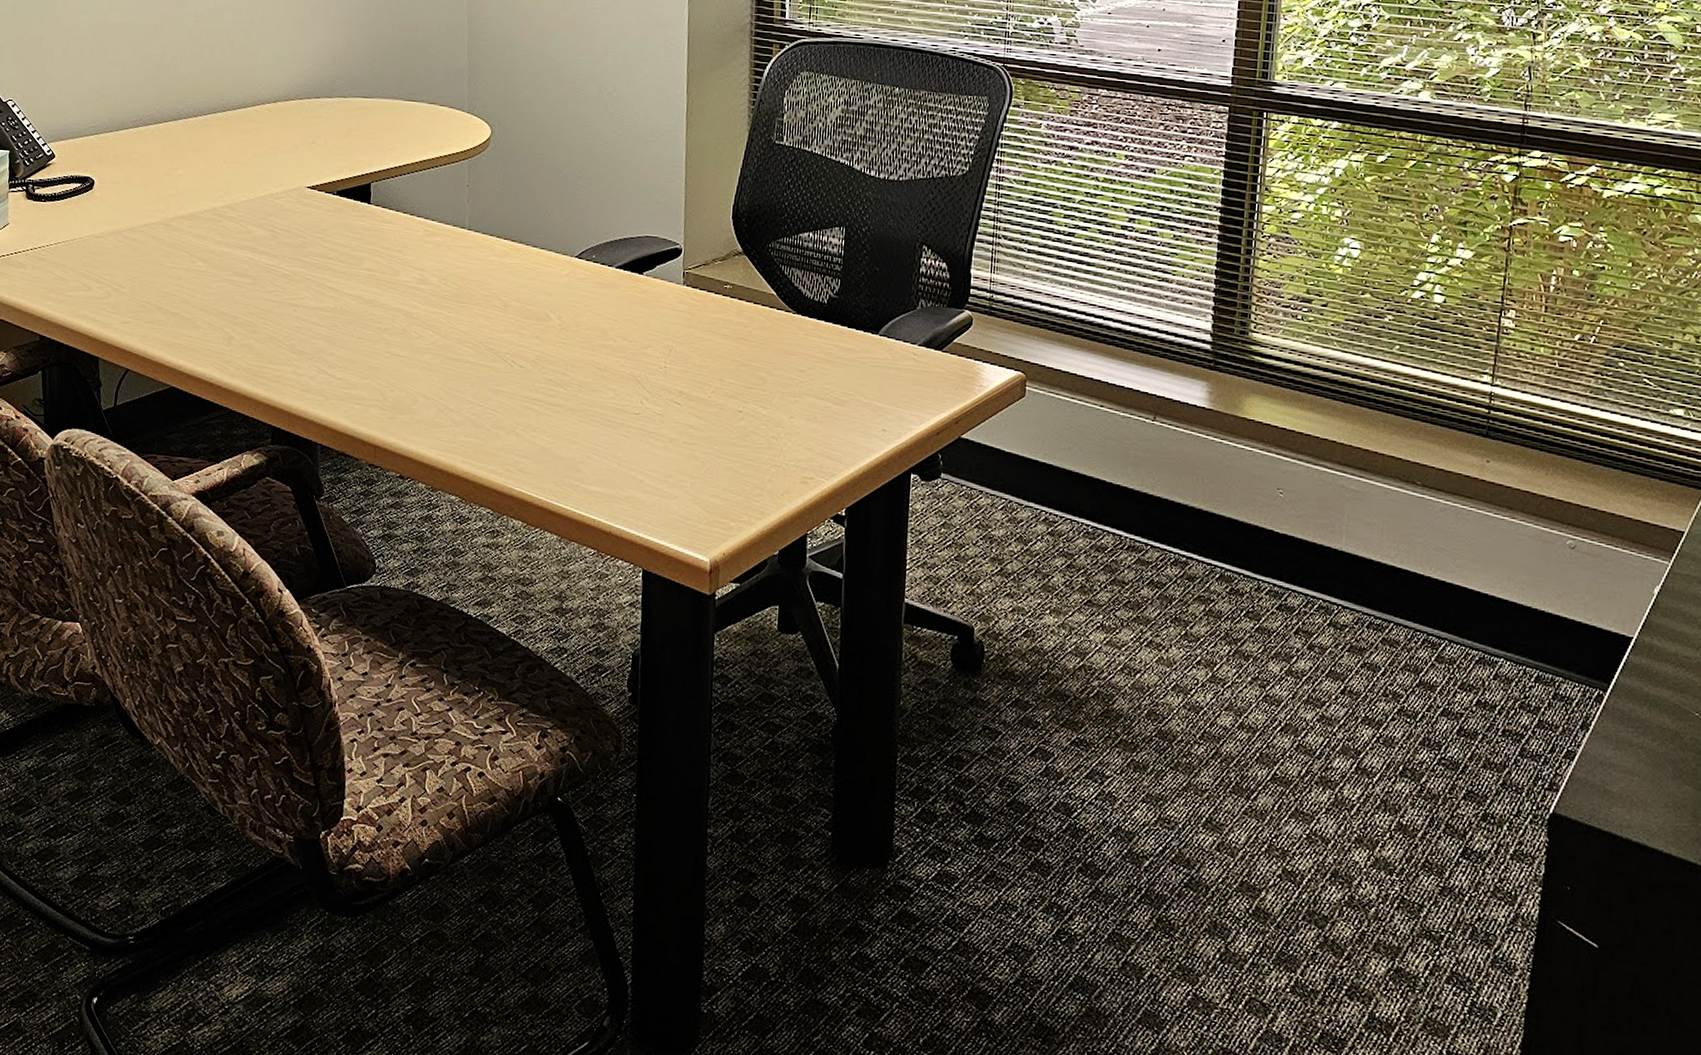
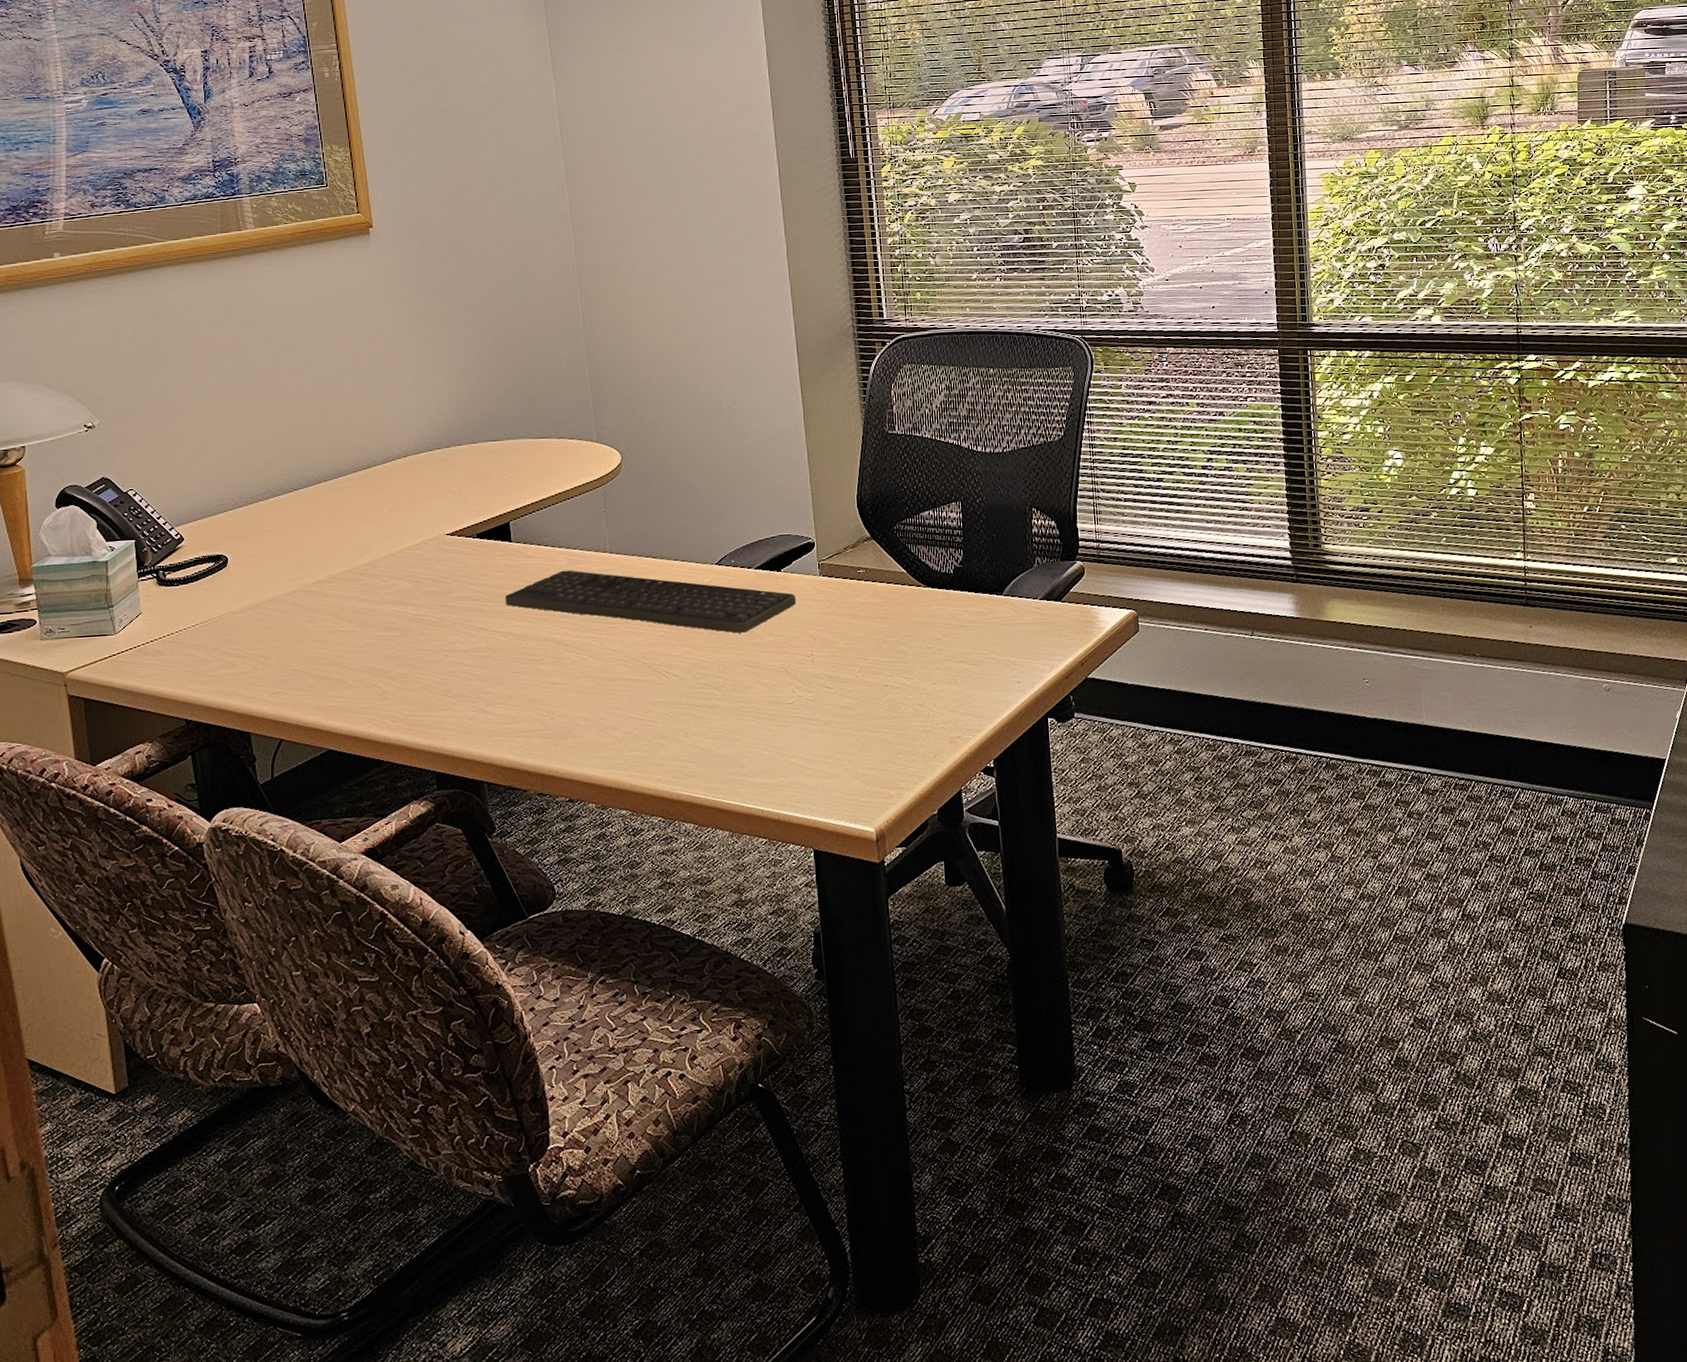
computer keyboard: none [357,240,656,333] -> present [505,570,797,633]

